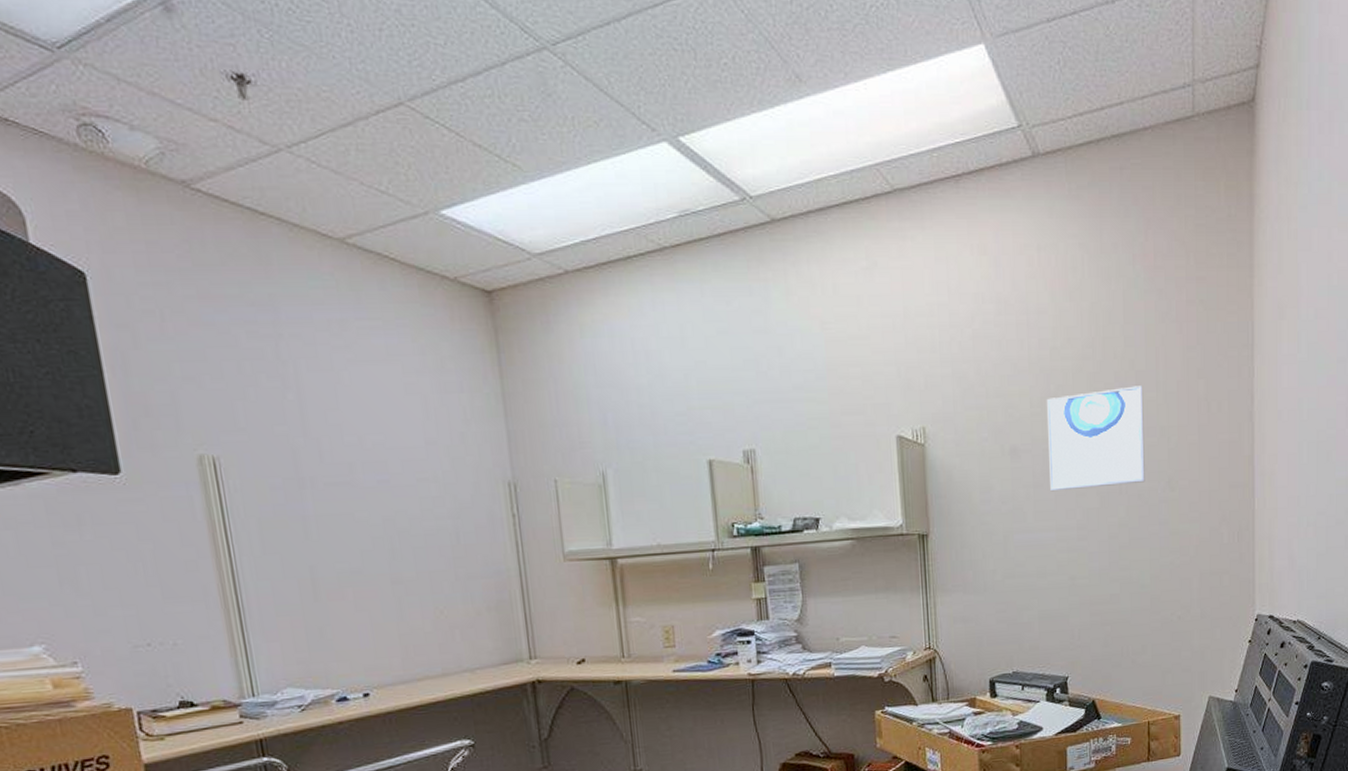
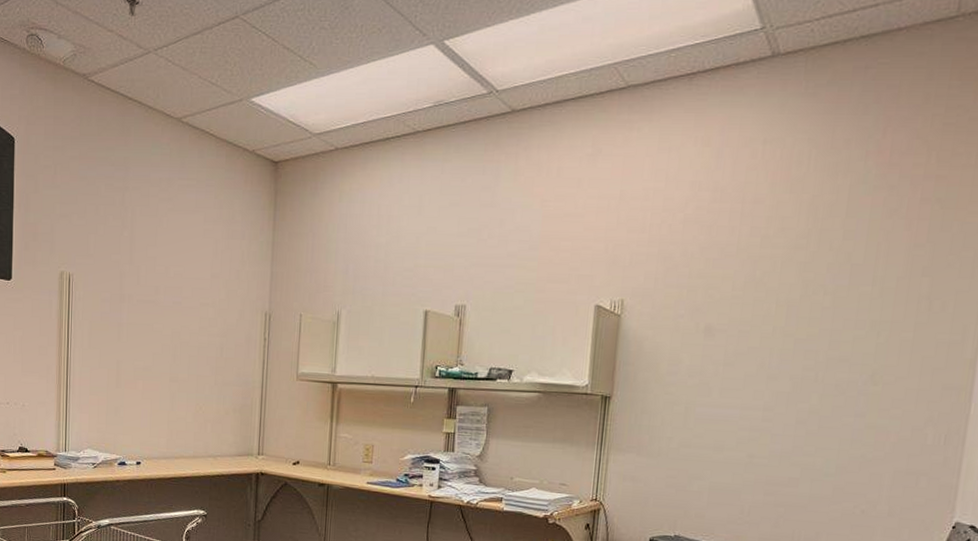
wall art: present [1047,386,1145,492] -> none [741,278,858,373]

